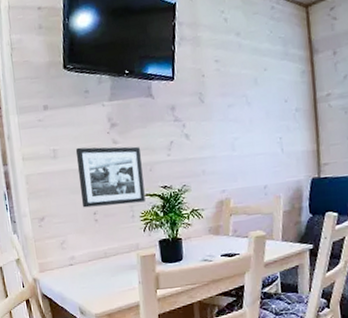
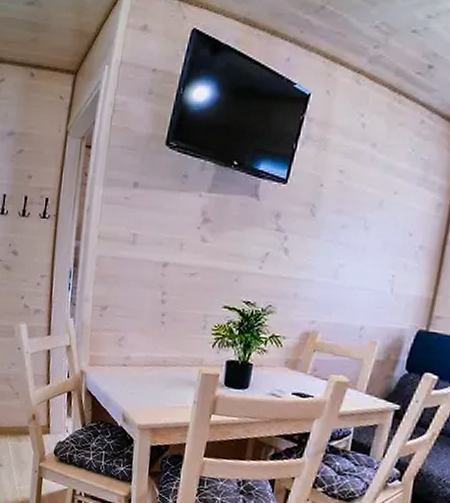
picture frame: present [75,146,146,208] -> none [151,237,230,314]

